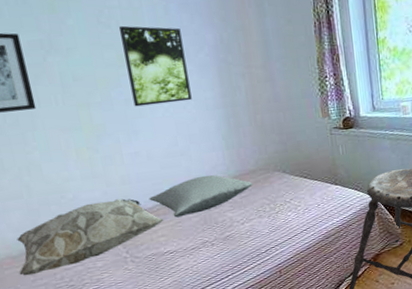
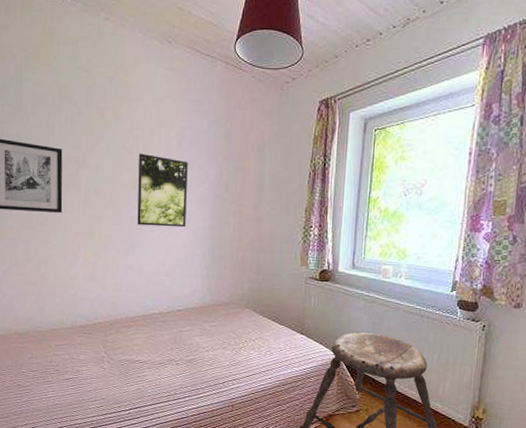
decorative pillow: present [17,198,164,276] -> none [21,302,141,353]
pillow: present [149,175,253,218] -> none [132,298,224,332]

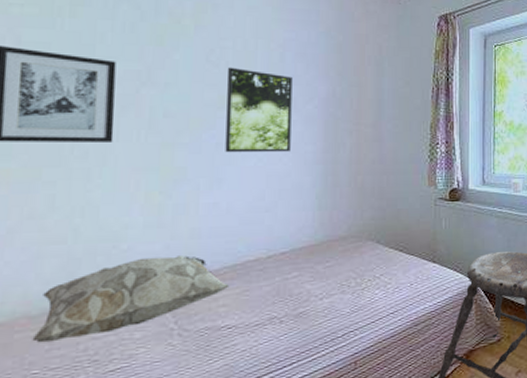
decorative pillow: none [21,302,141,353] -> present [32,255,230,343]

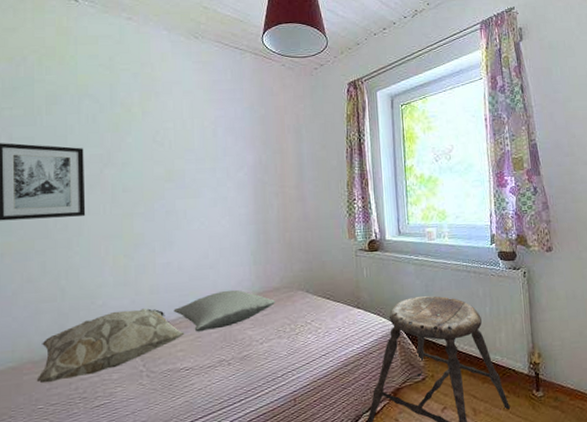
pillow: none [217,237,341,285] -> present [173,289,276,332]
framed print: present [225,67,293,153] -> none [171,145,227,219]

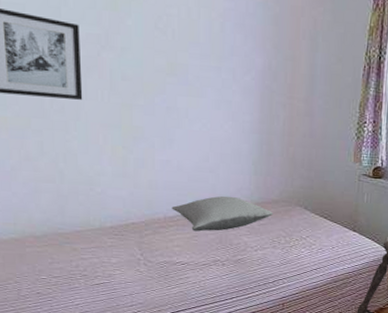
decorative pillow: present [36,308,185,384] -> none [39,200,182,258]

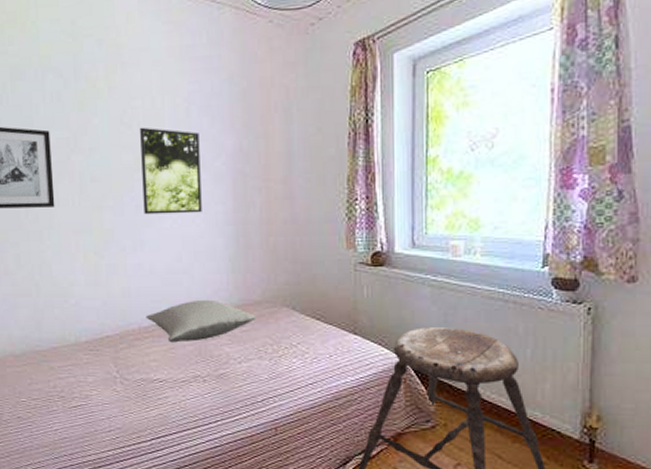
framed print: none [174,34,232,120] -> present [140,127,202,215]

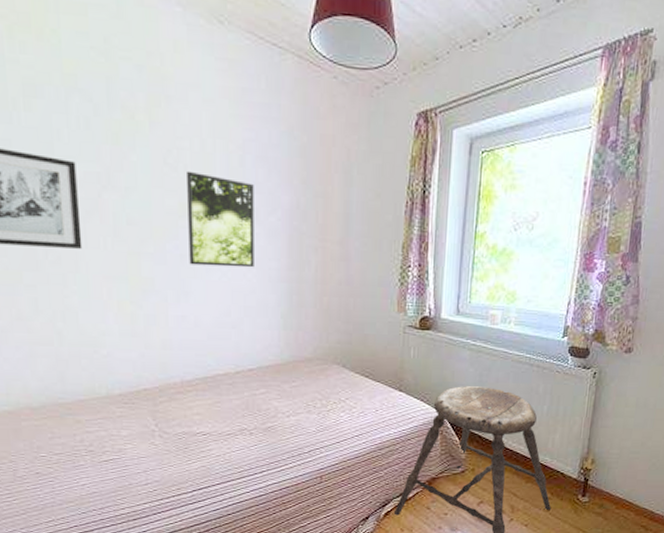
pillow: present [146,299,257,343] -> none [189,354,307,397]

